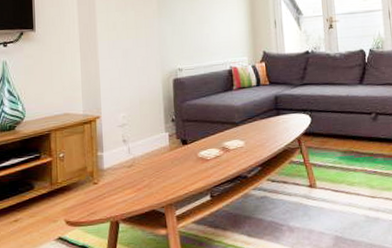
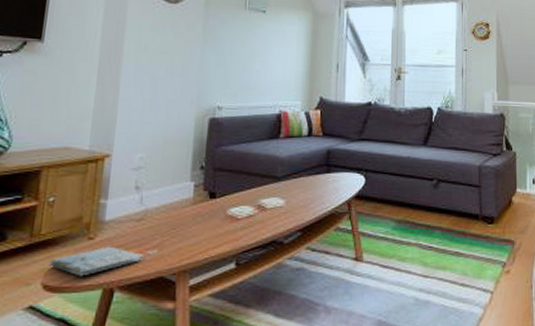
magazine: none [66,188,148,213] -> present [47,246,158,277]

